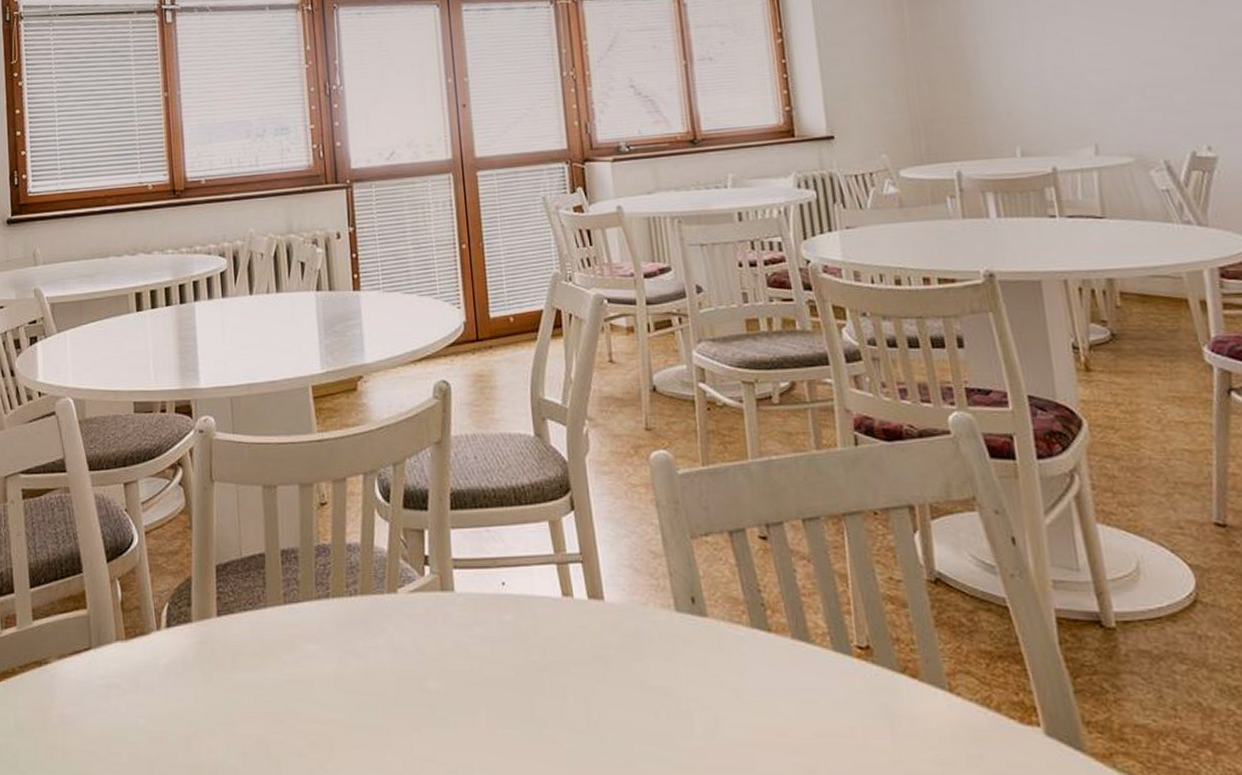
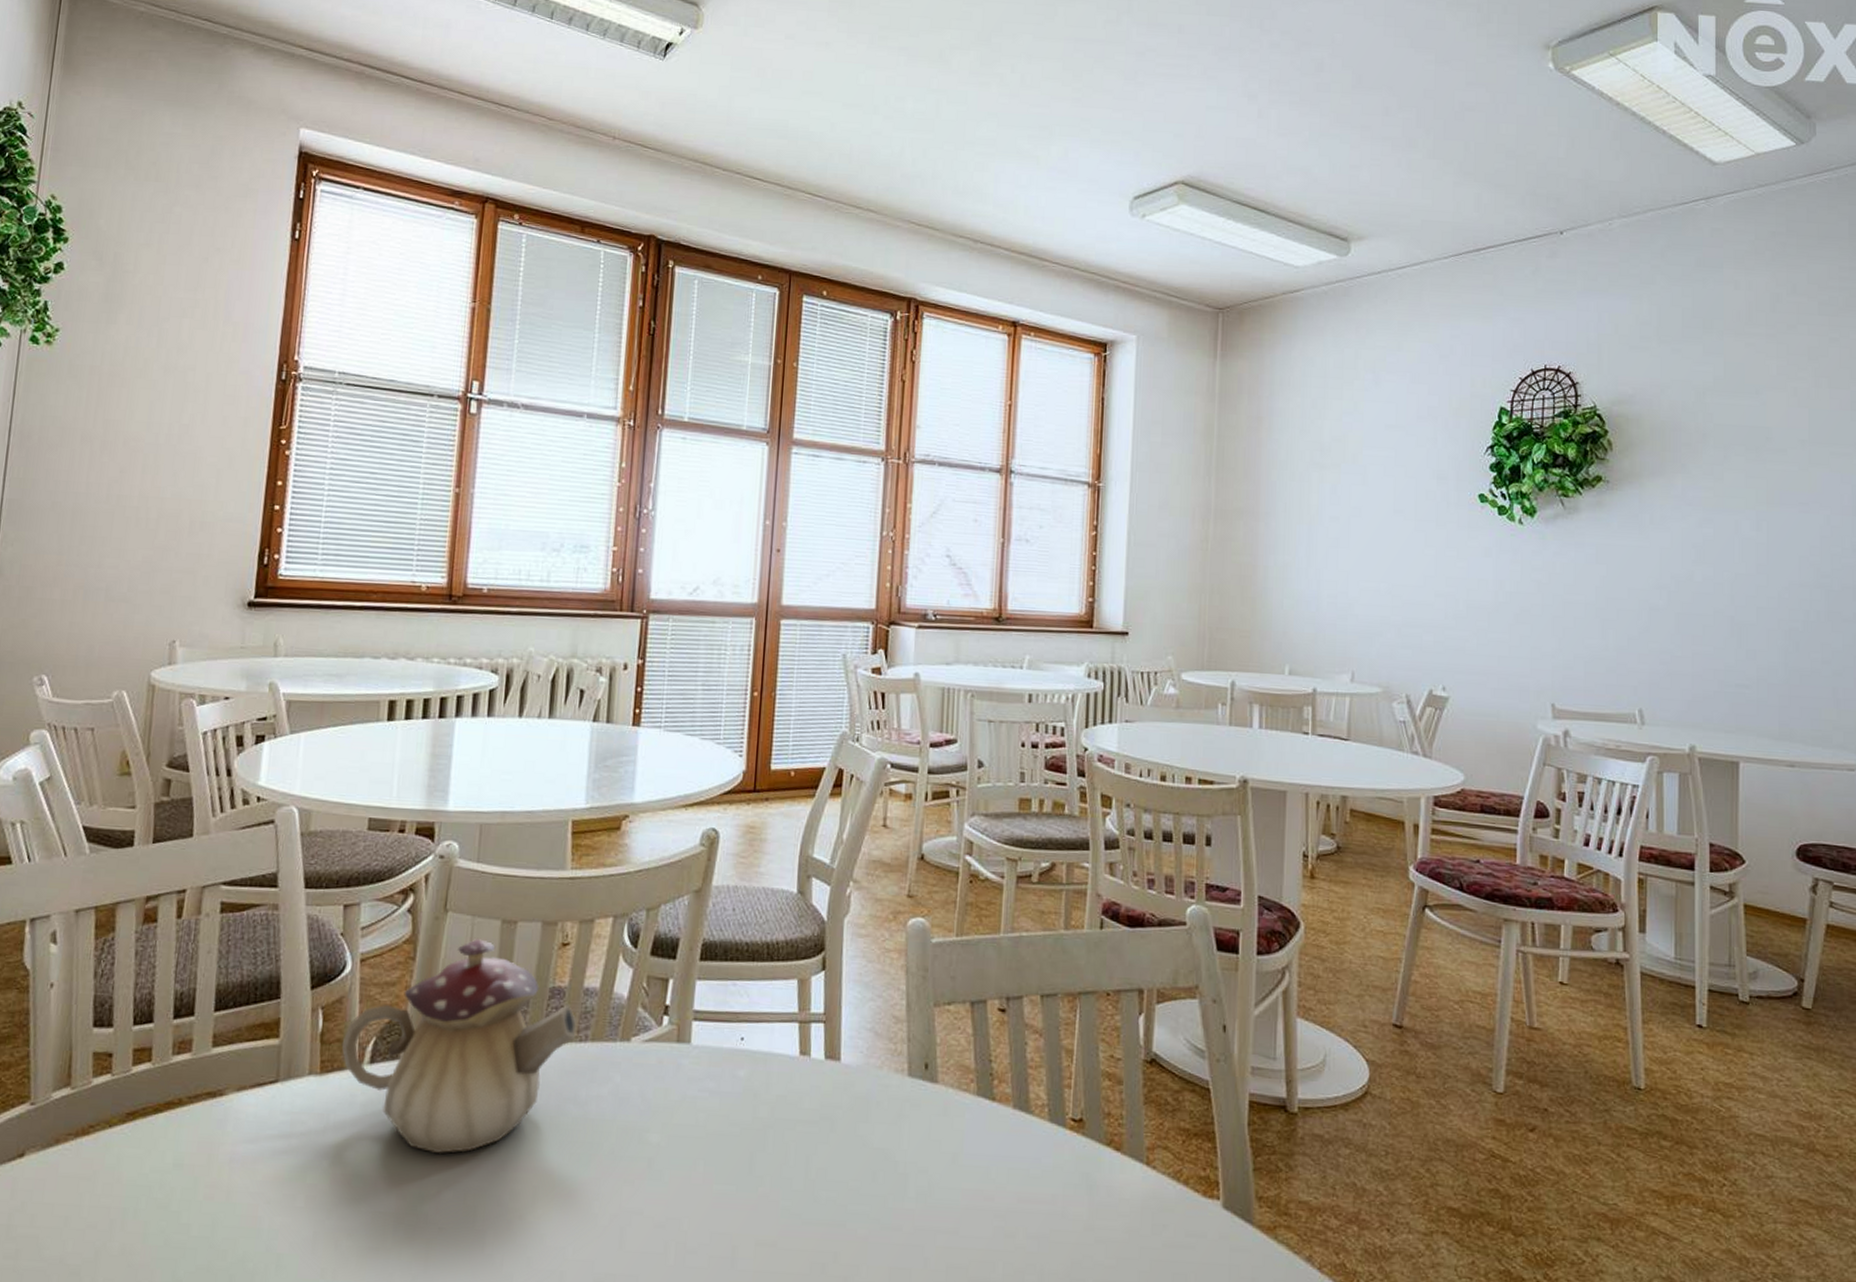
teapot: none [140,505,346,708] -> present [341,939,577,1153]

